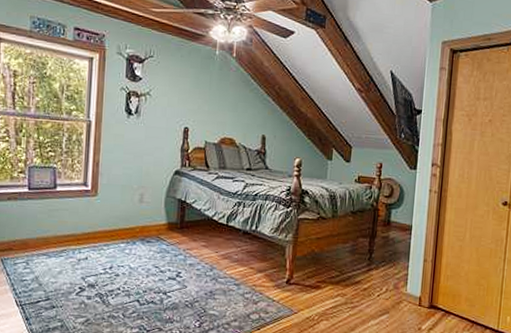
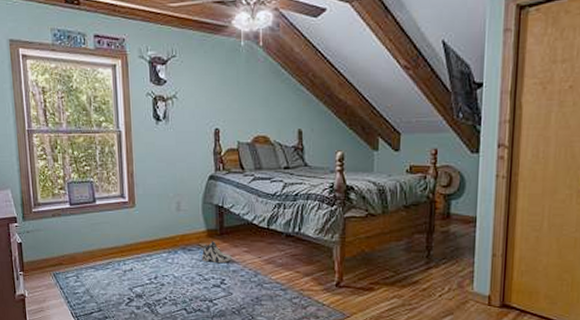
sneaker: none [159,234,190,257] -> present [201,241,233,264]

